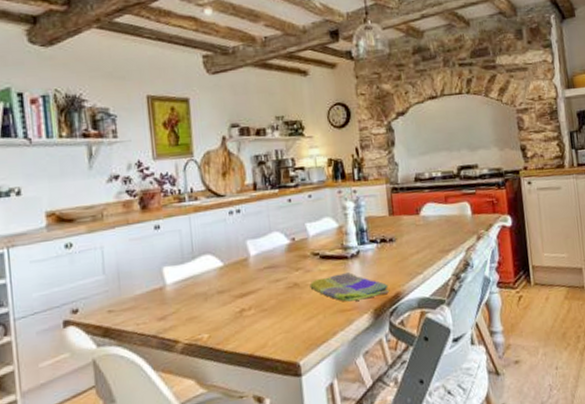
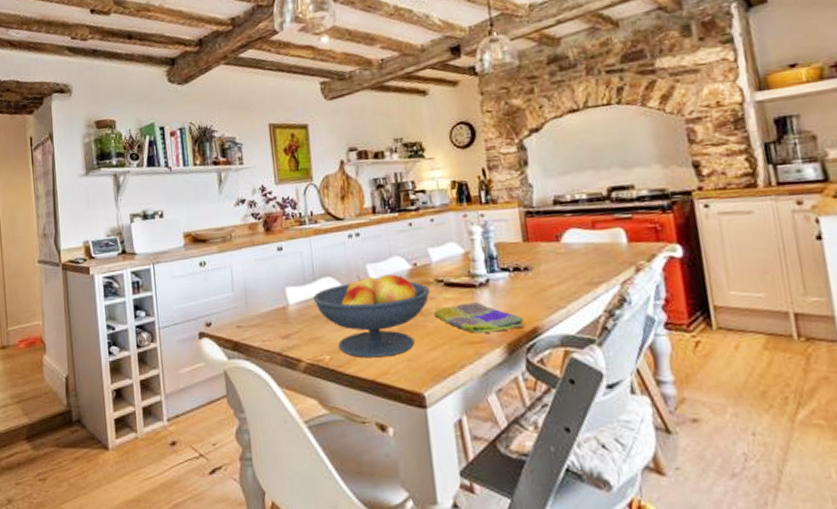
fruit bowl: none [192,249,306,334] -> present [313,274,430,358]

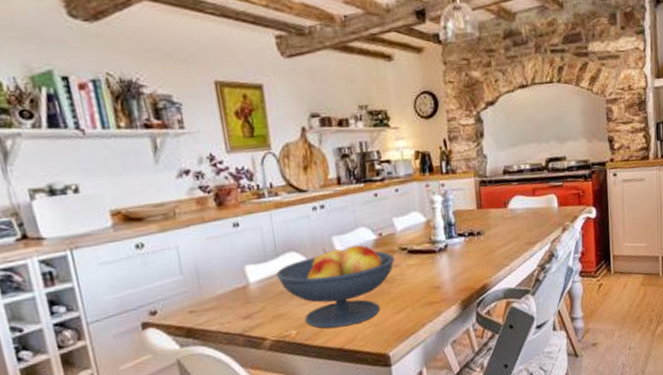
dish towel: present [434,302,525,333] -> none [398,266,476,295]

